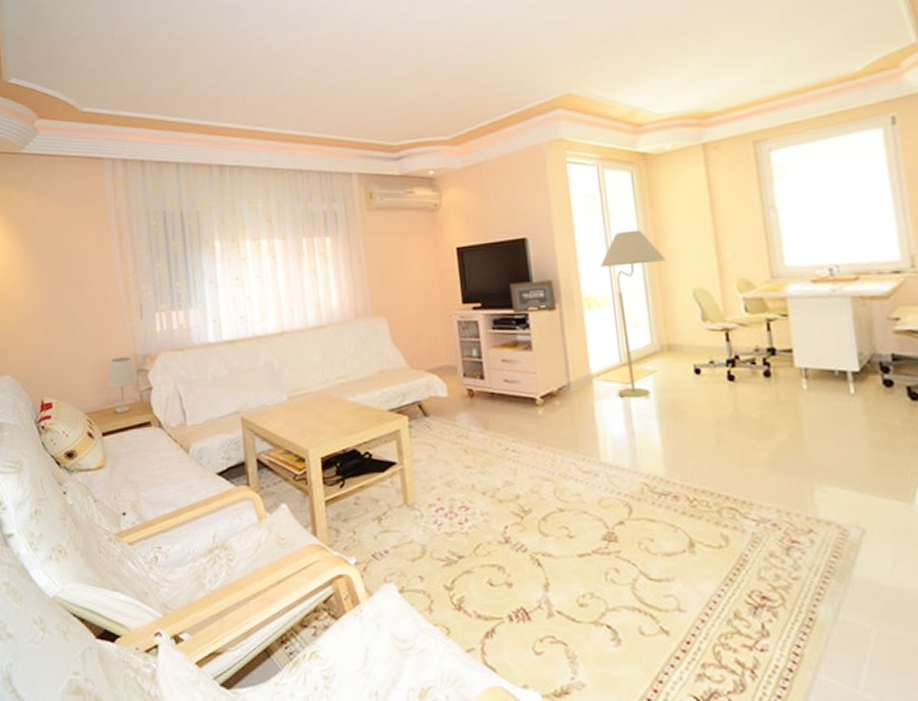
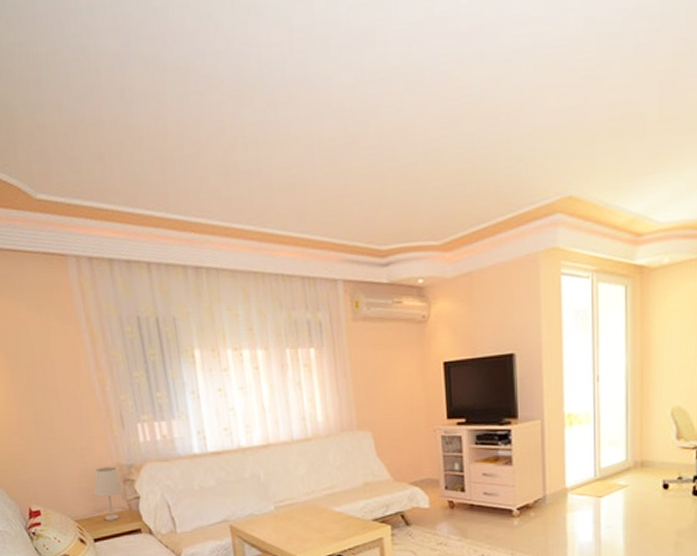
picture frame: present [509,280,557,314] -> none [494,396,539,430]
floor lamp: present [600,229,667,399] -> none [585,347,650,511]

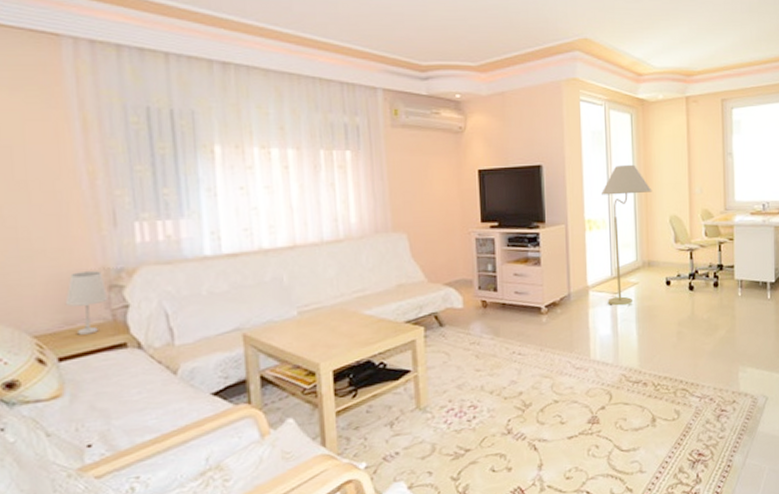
floor lamp: none [585,347,650,511] -> present [602,164,652,306]

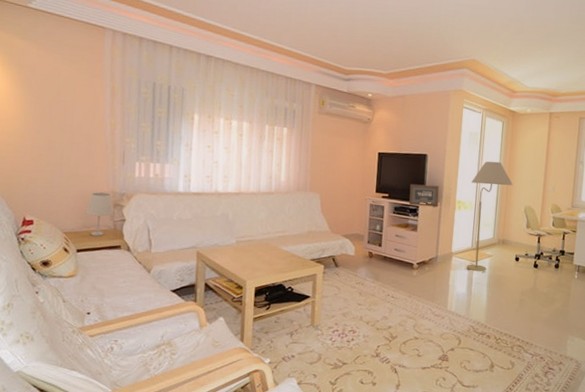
picture frame: none [524,204,564,233] -> present [409,184,439,207]

